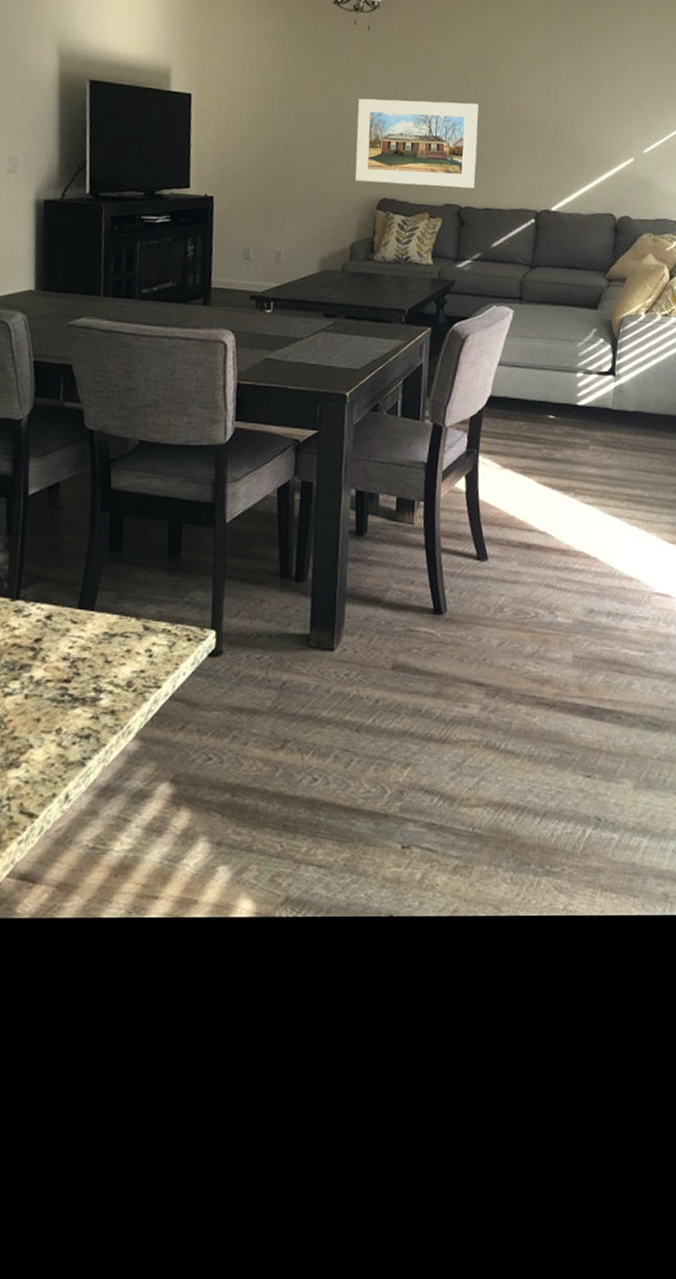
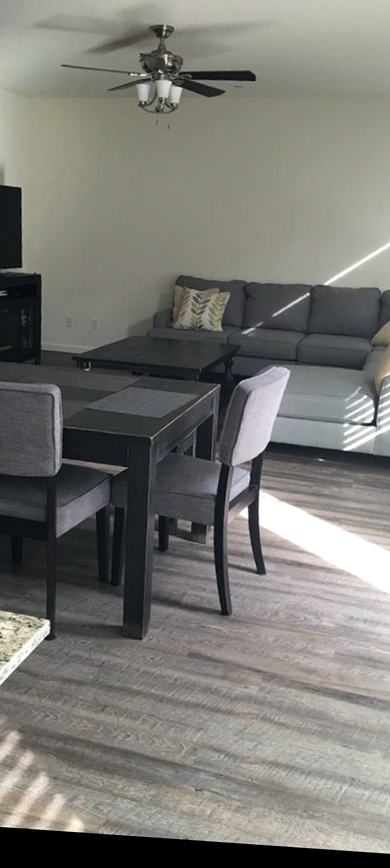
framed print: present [355,98,479,189] -> none [157,189,263,267]

